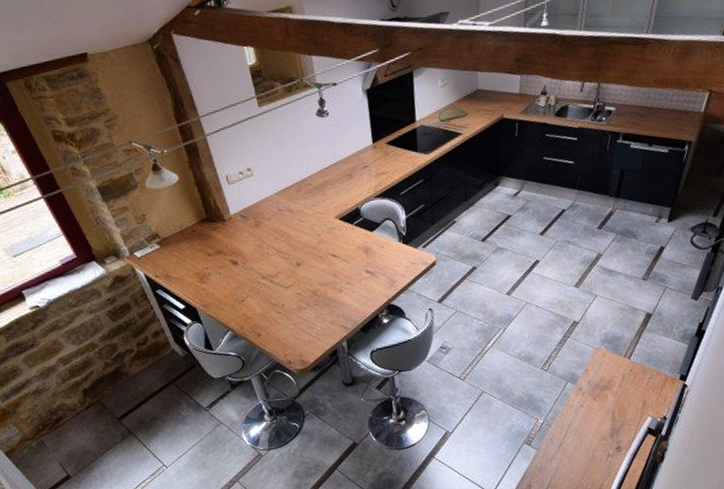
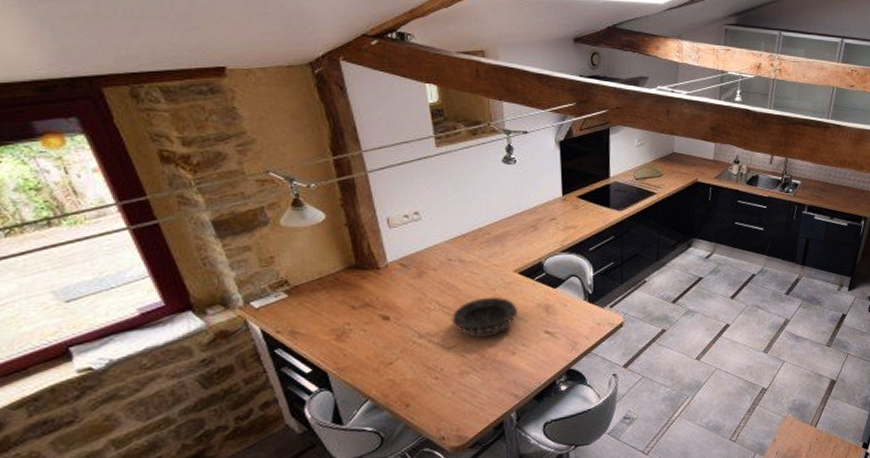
decorative bowl: none [287,241,341,277] -> present [451,297,517,337]

